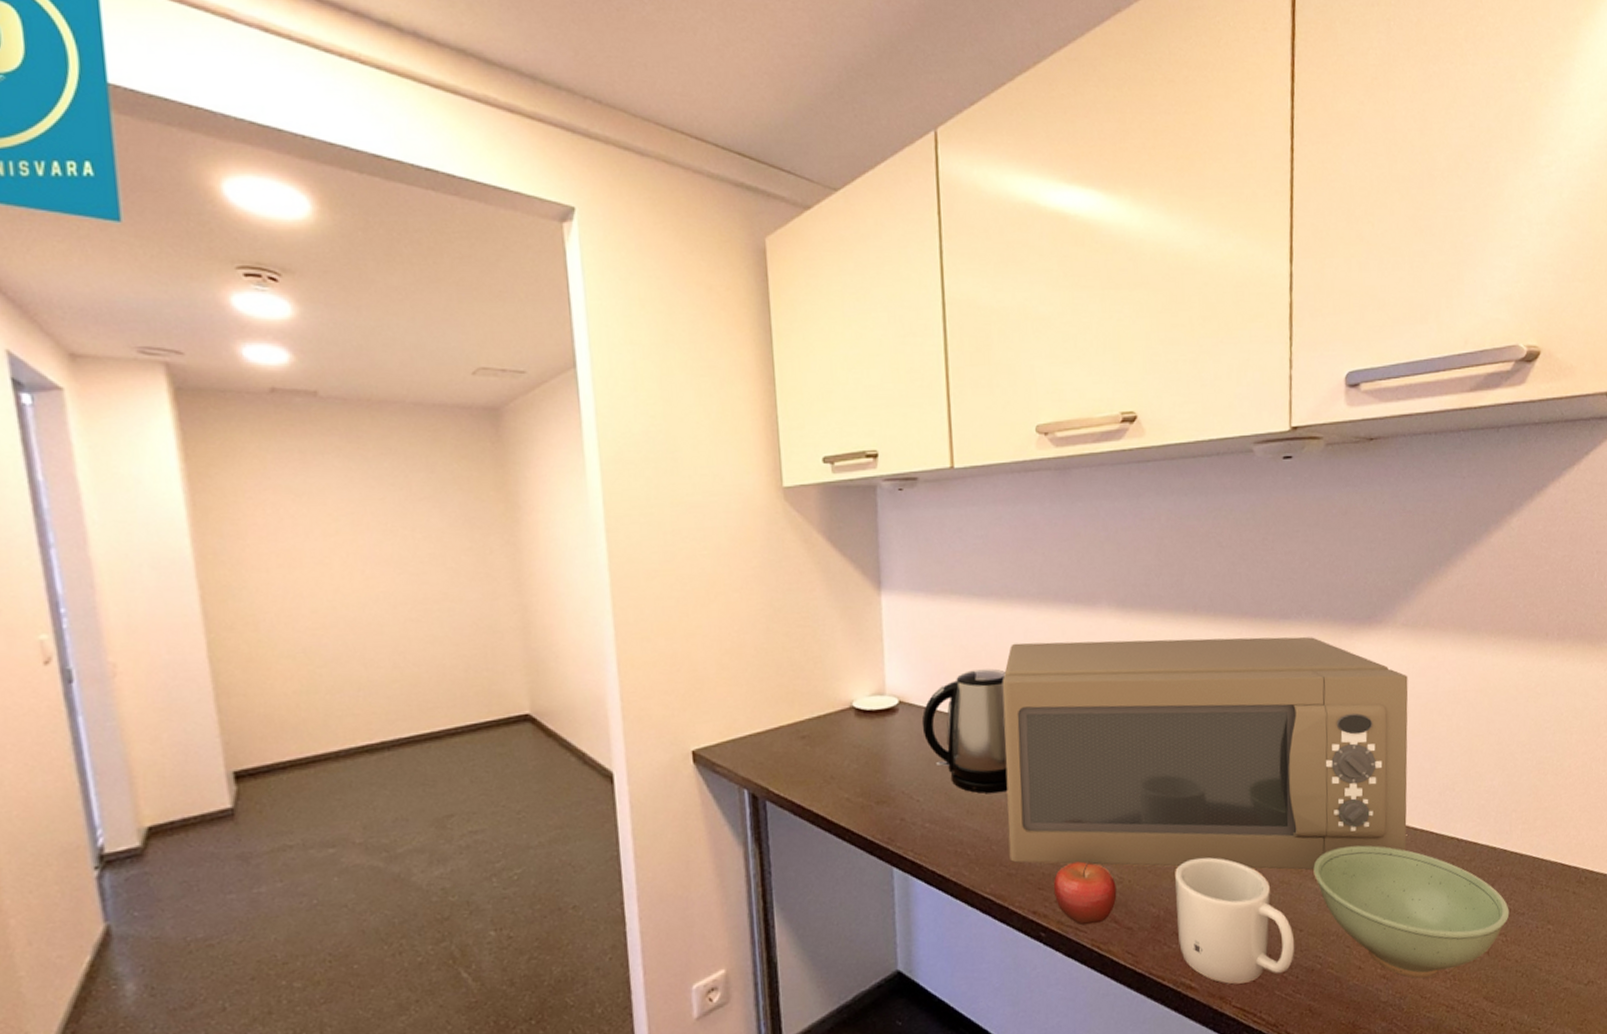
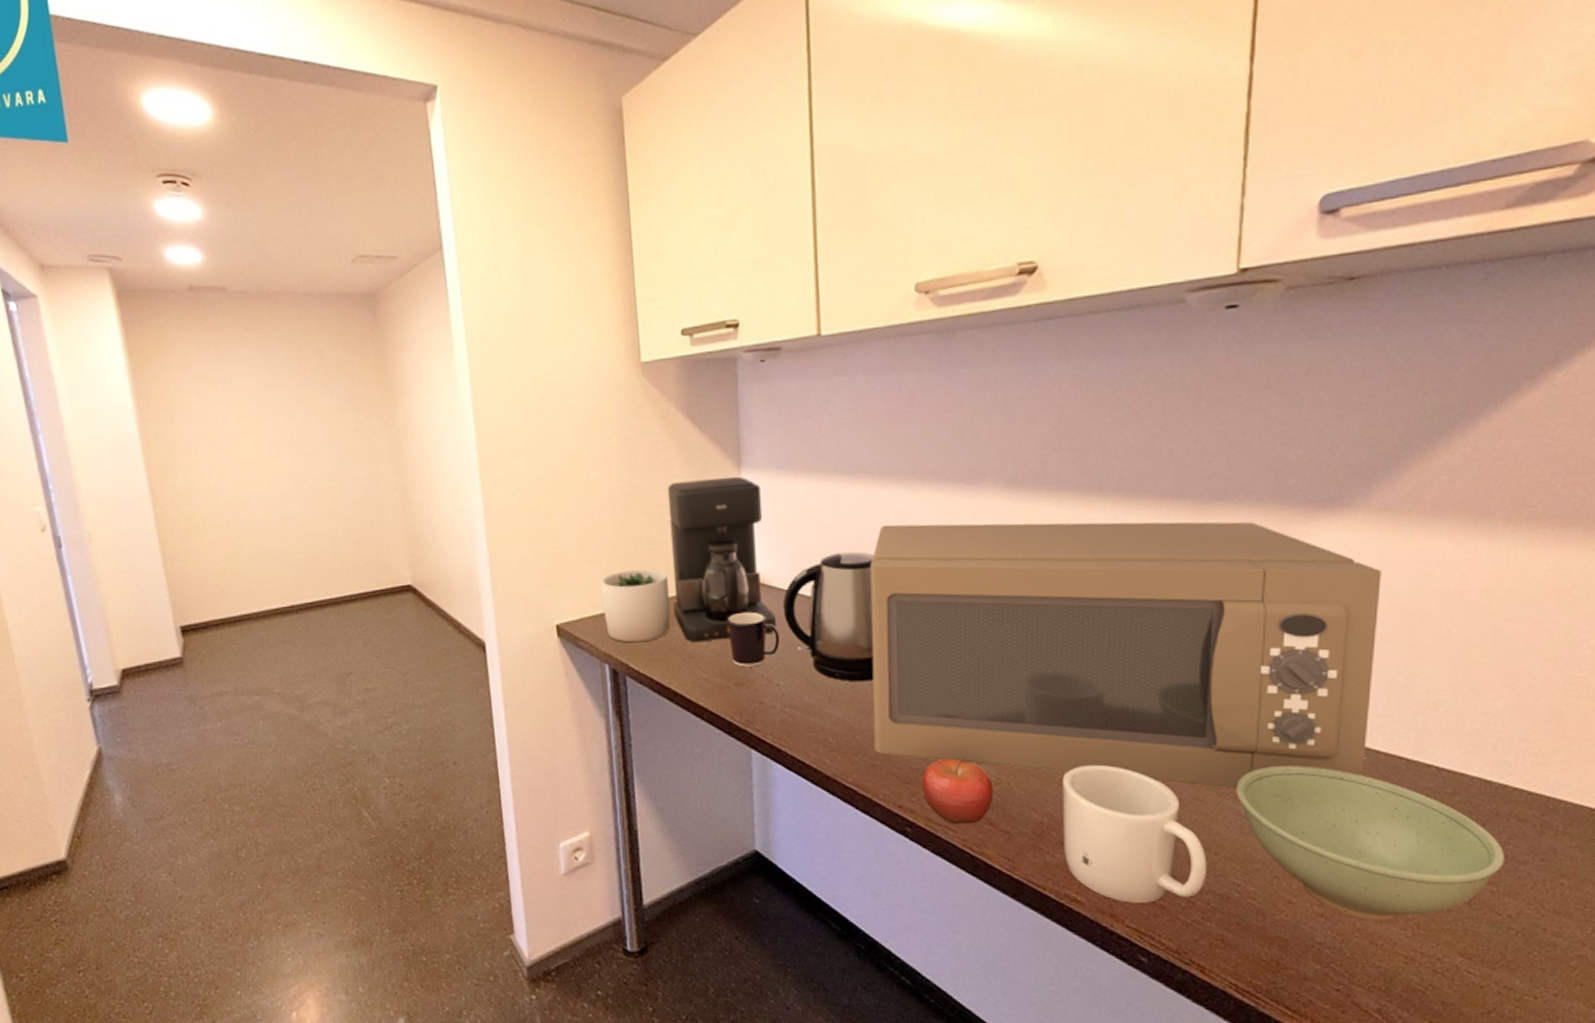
planter: none [740,690,812,766] -> present [600,568,670,643]
coffee maker: none [809,598,917,763] -> present [667,476,777,643]
mug: none [868,729,920,785] -> present [727,611,780,668]

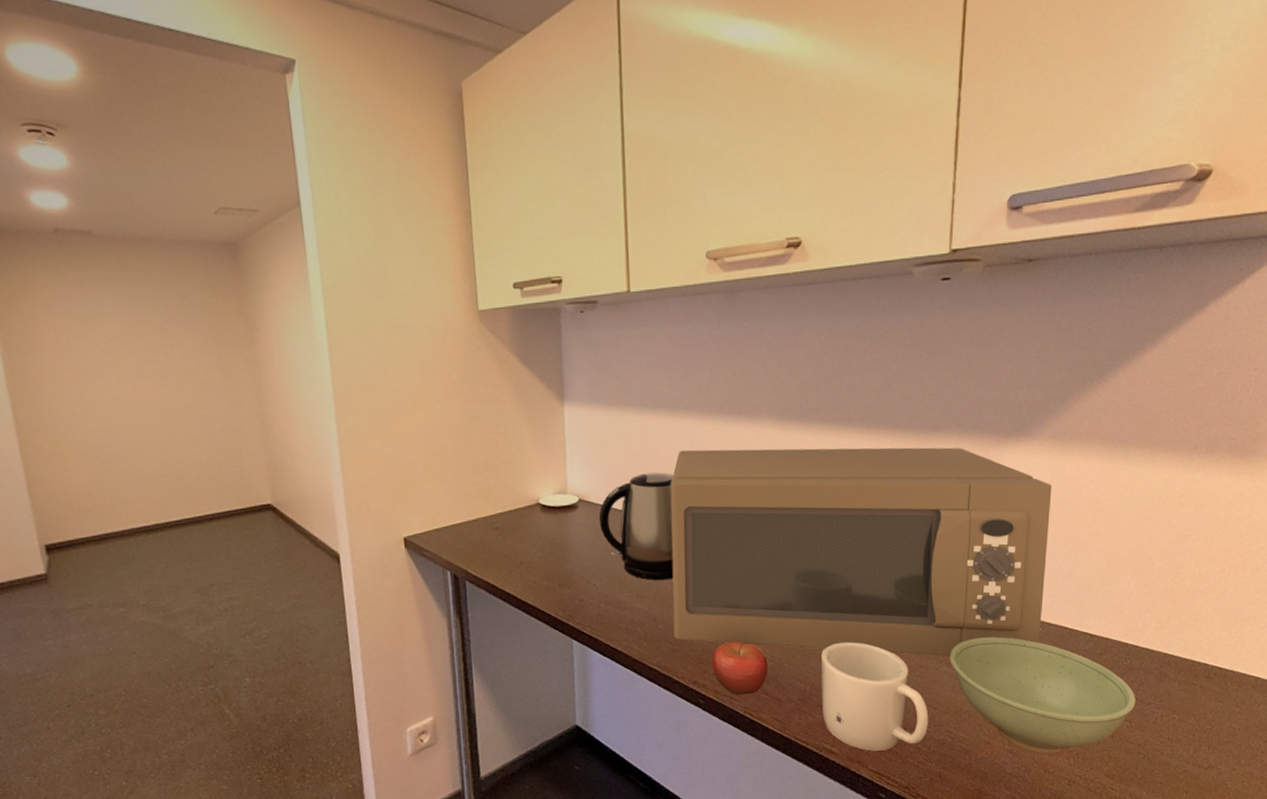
planter: present [600,568,670,643] -> none [443,488,504,552]
coffee maker: present [667,476,777,643] -> none [501,409,594,551]
mug: present [727,611,780,668] -> none [552,523,596,571]

